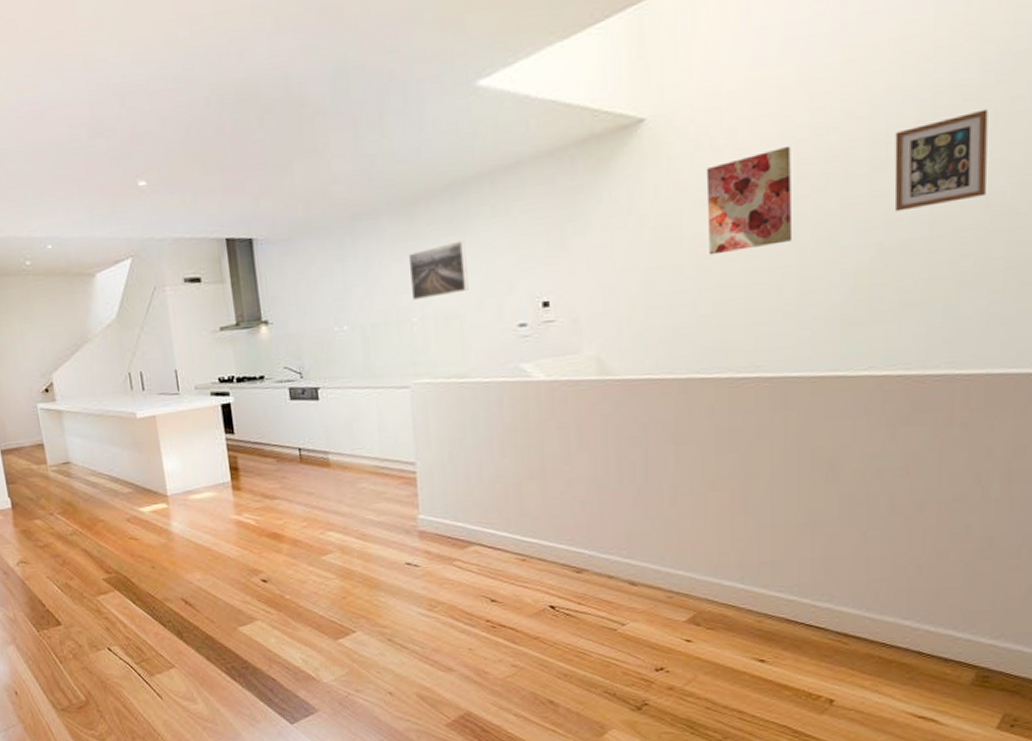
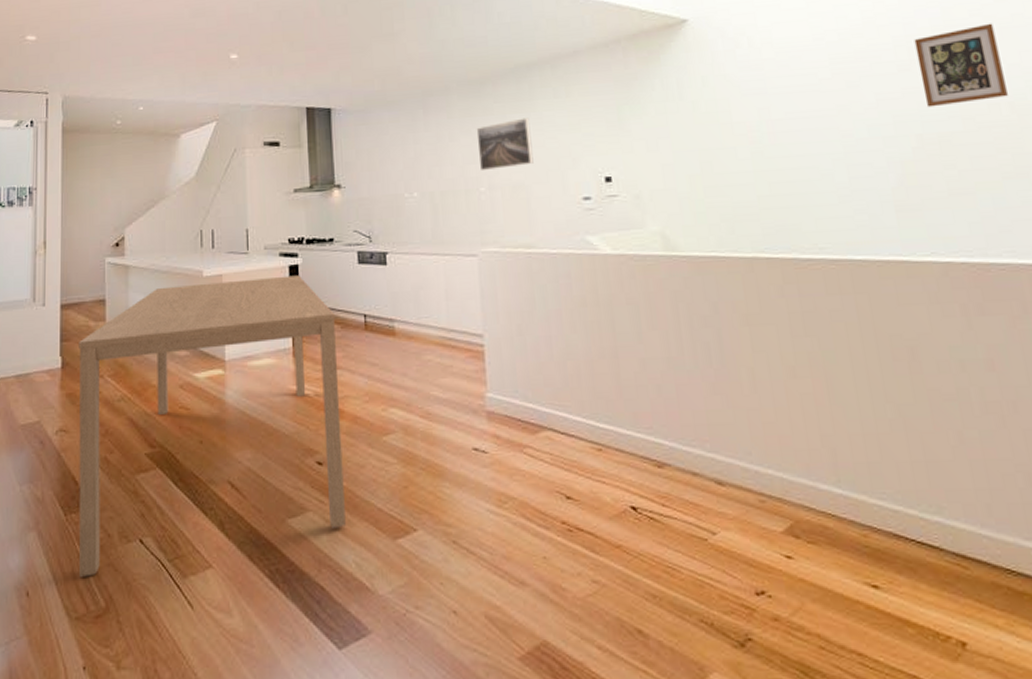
dining table: none [24,413,291,679] -> present [78,275,346,577]
wall art: present [706,145,793,255] -> none [747,46,836,140]

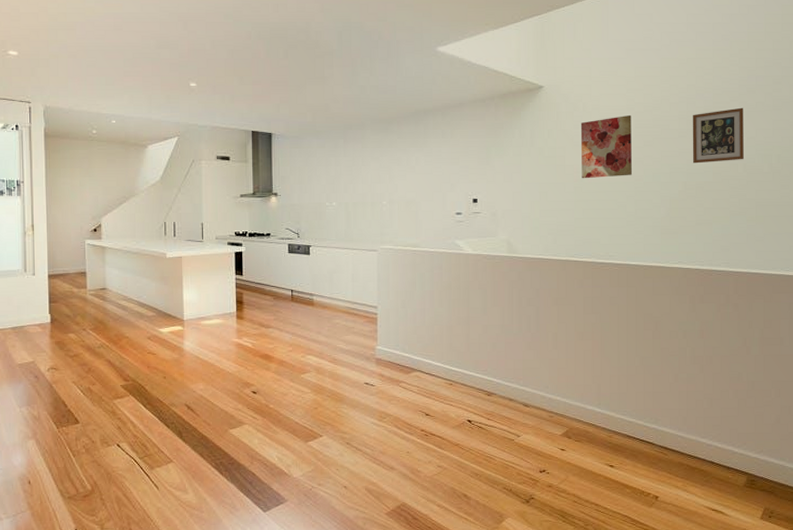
dining table: present [78,275,346,577] -> none [65,259,272,470]
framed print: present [476,117,534,171] -> none [383,151,423,189]
wall art: none [747,46,836,140] -> present [580,114,633,179]

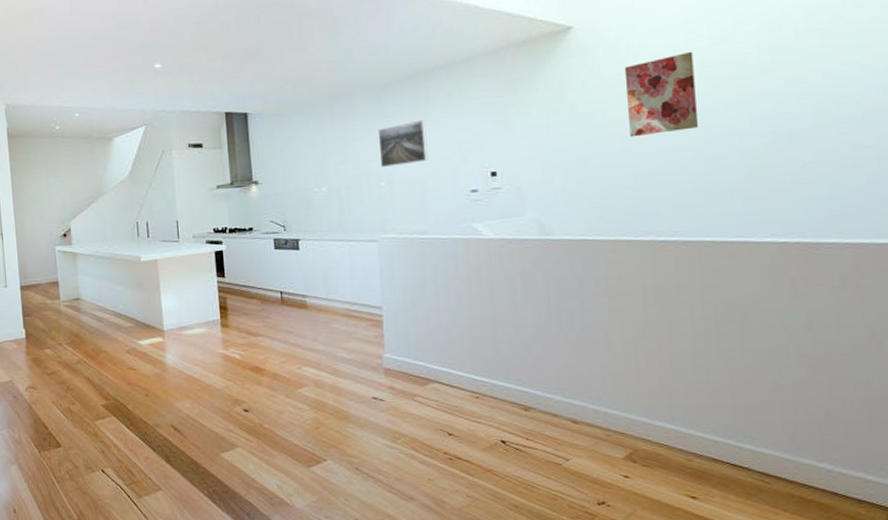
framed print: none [383,151,423,189] -> present [377,119,428,168]
picture frame: present [692,107,745,164] -> none [778,27,857,107]

